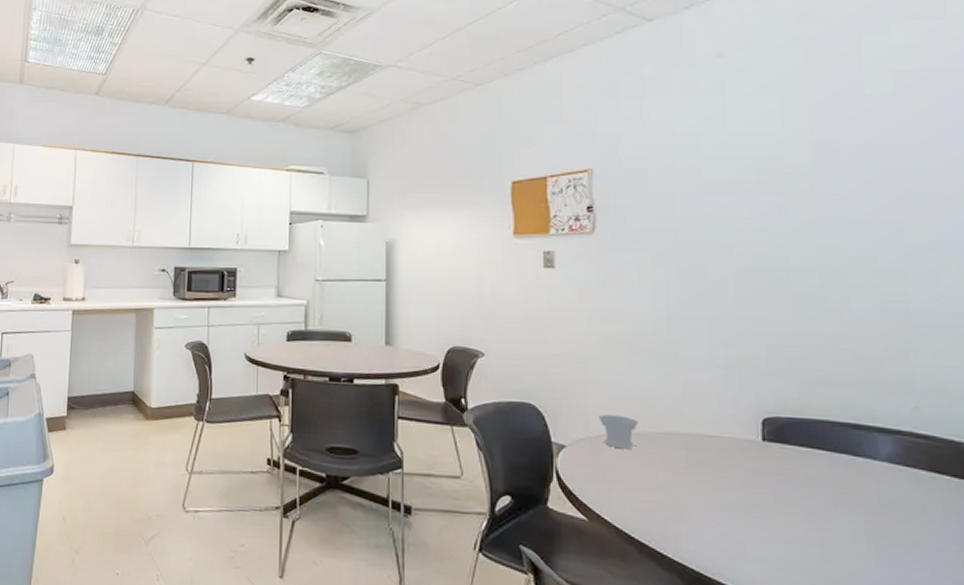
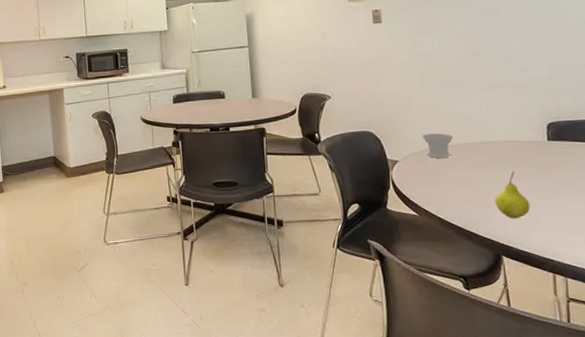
fruit: none [689,477,737,541] -> present [494,172,530,219]

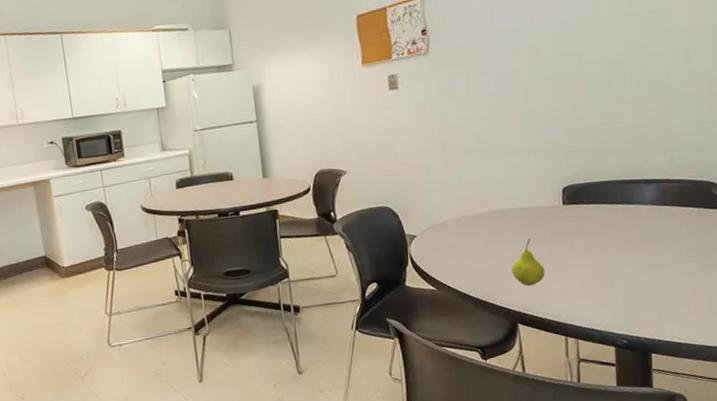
cup: present [422,133,453,159] -> none [441,203,471,231]

